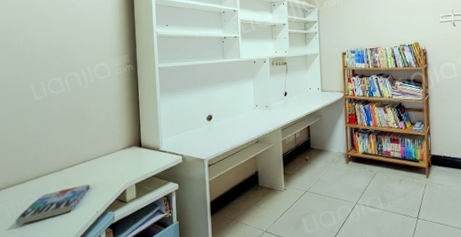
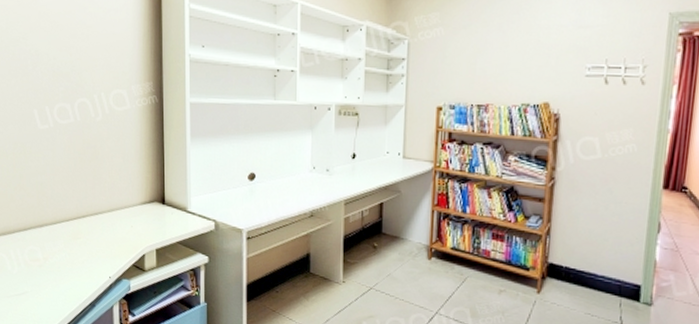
book: present [15,183,90,225] -> none [15,241,102,280]

